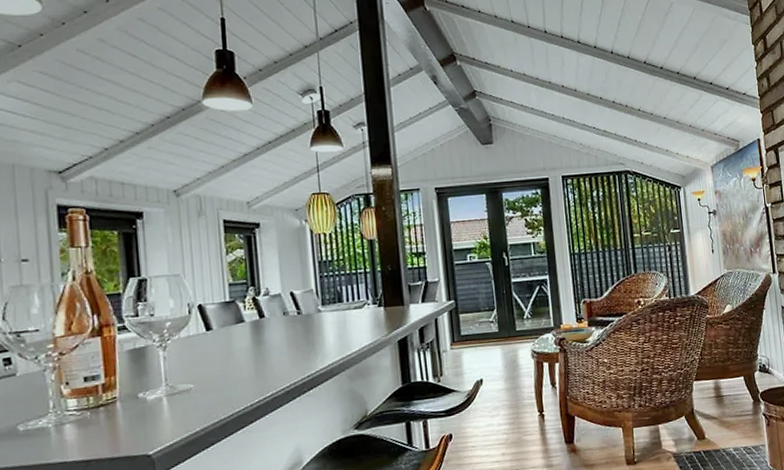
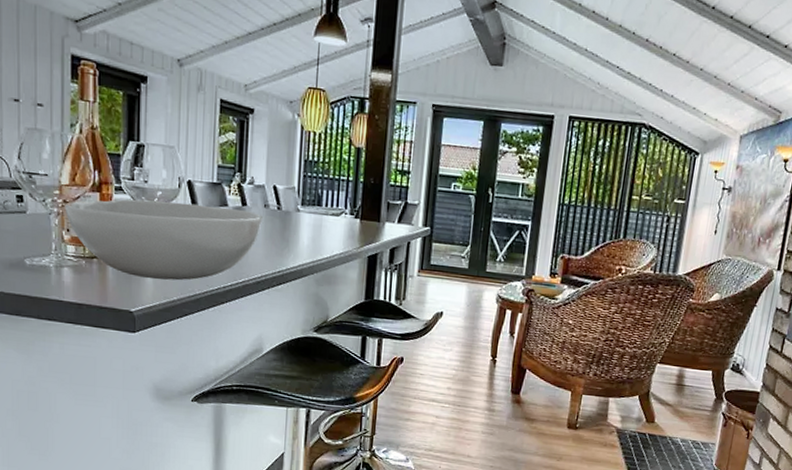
bowl: none [61,322,284,416] -> present [64,199,263,281]

